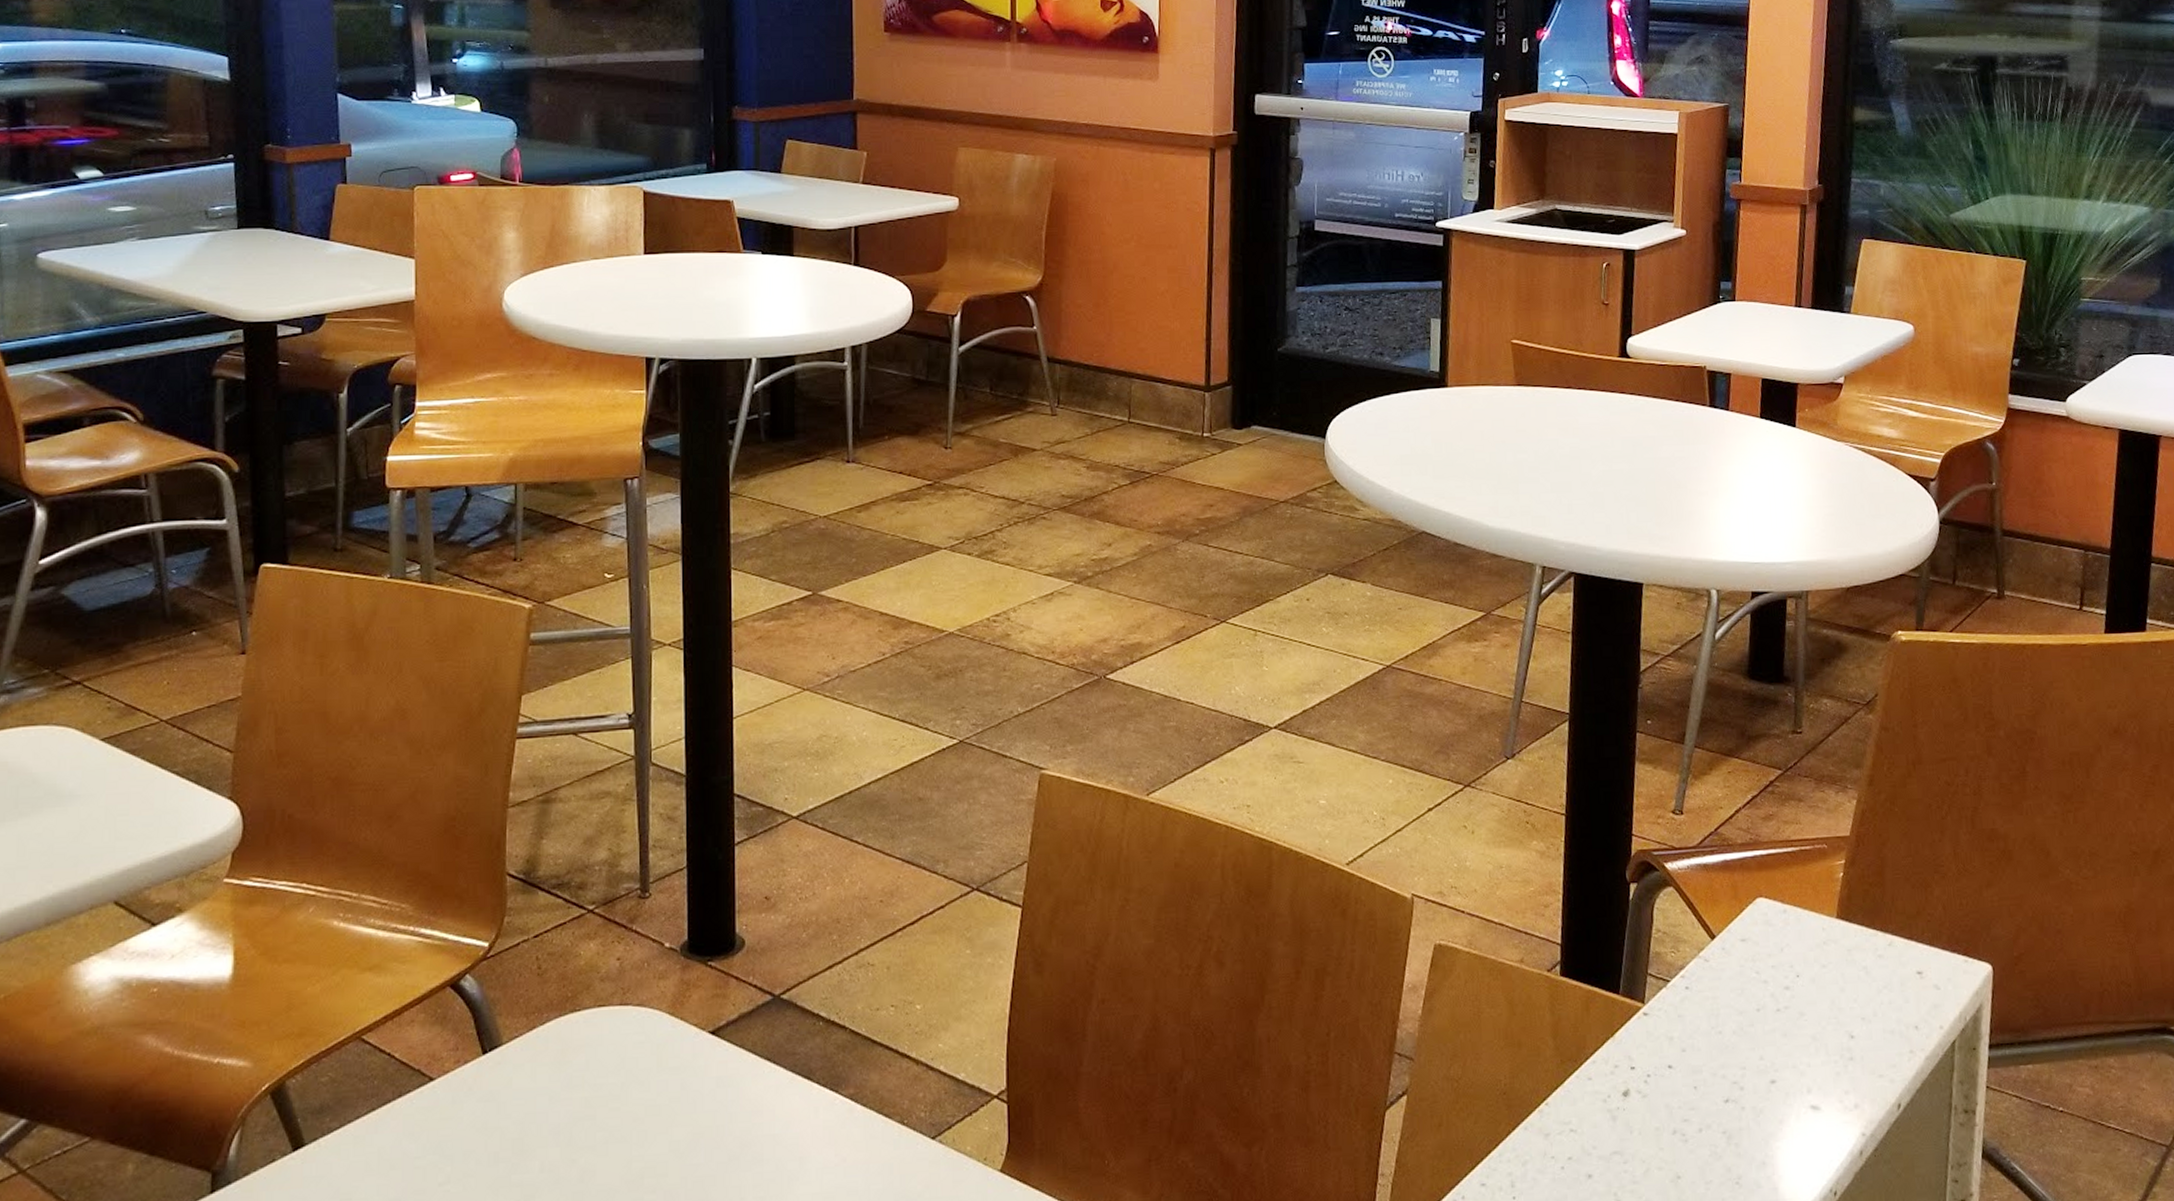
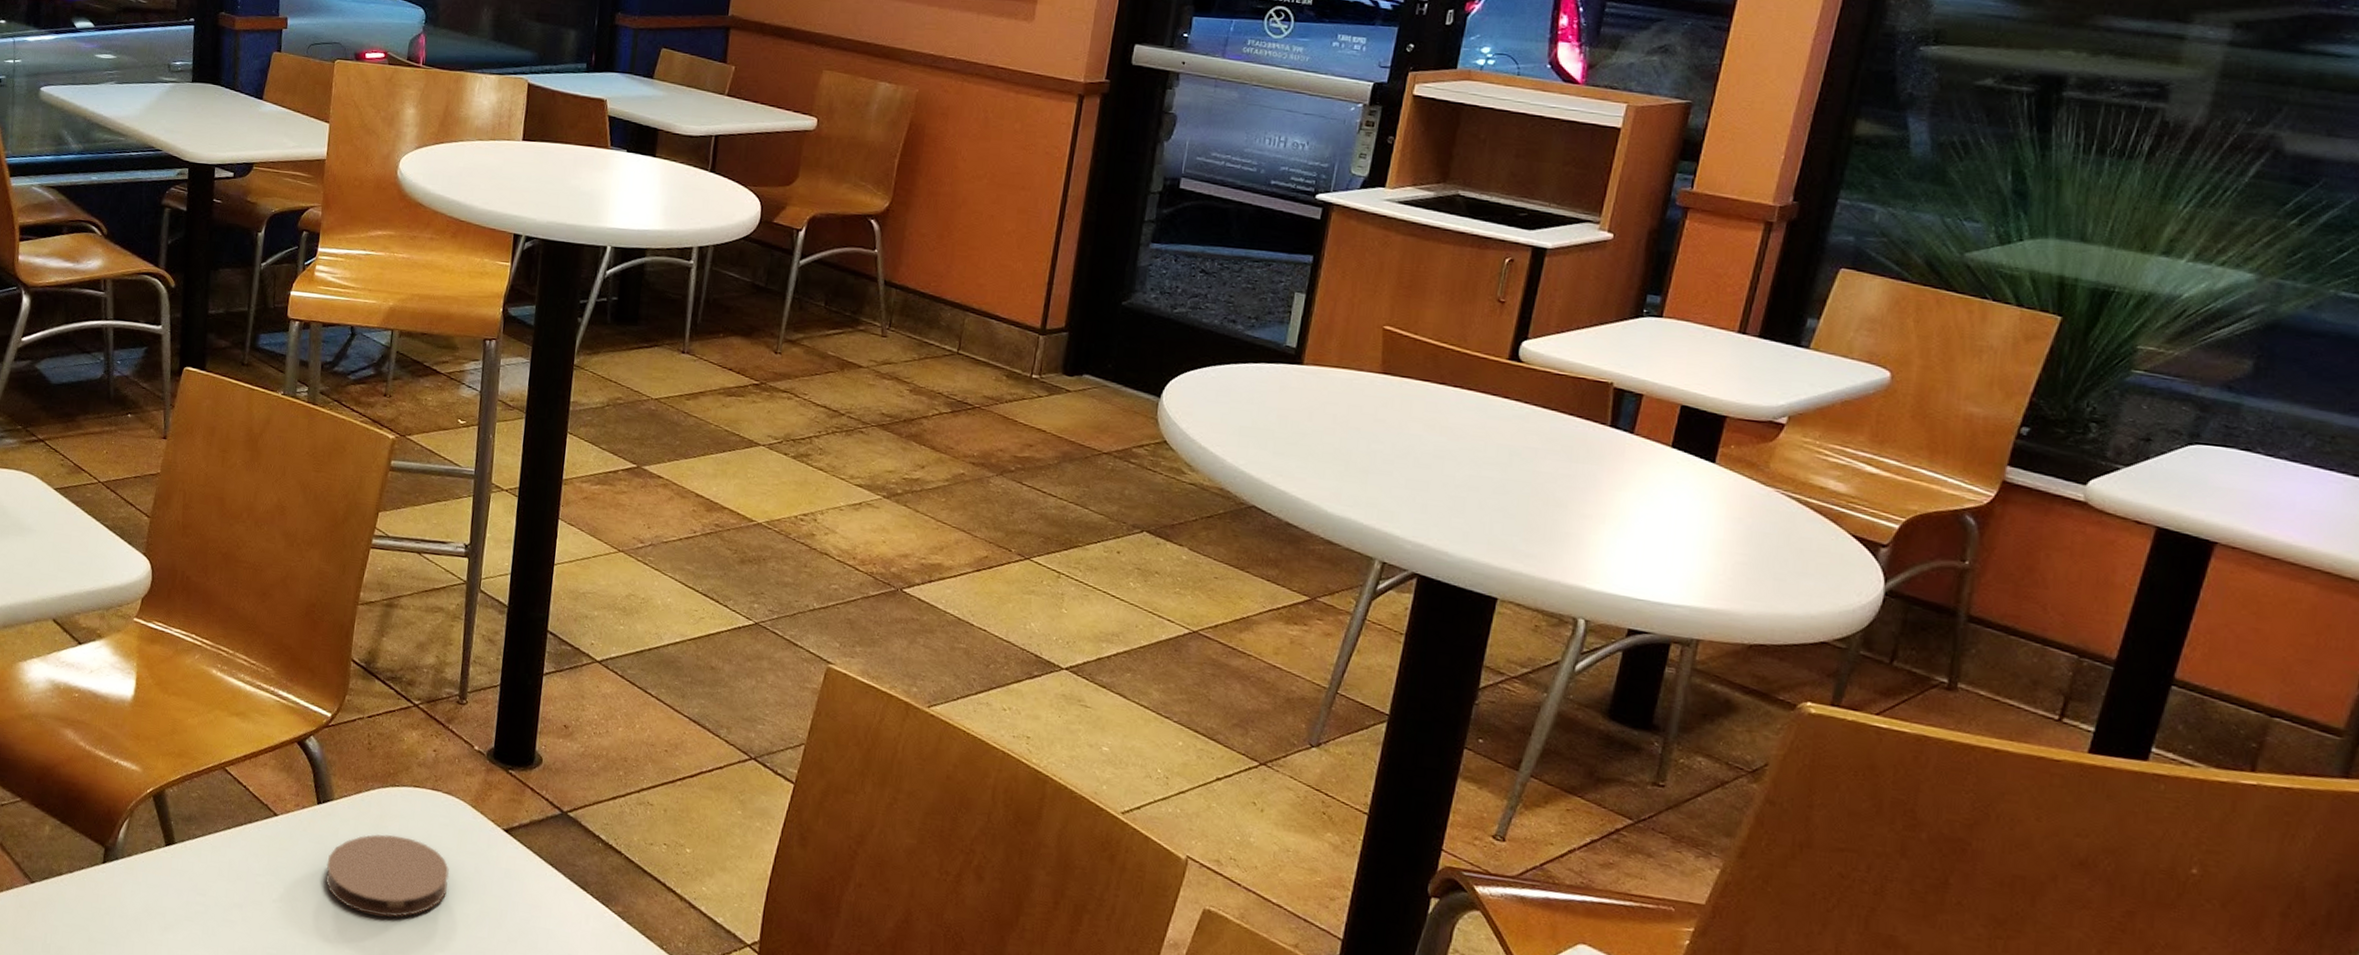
coaster: none [501,1068,652,1171] -> present [326,834,449,917]

